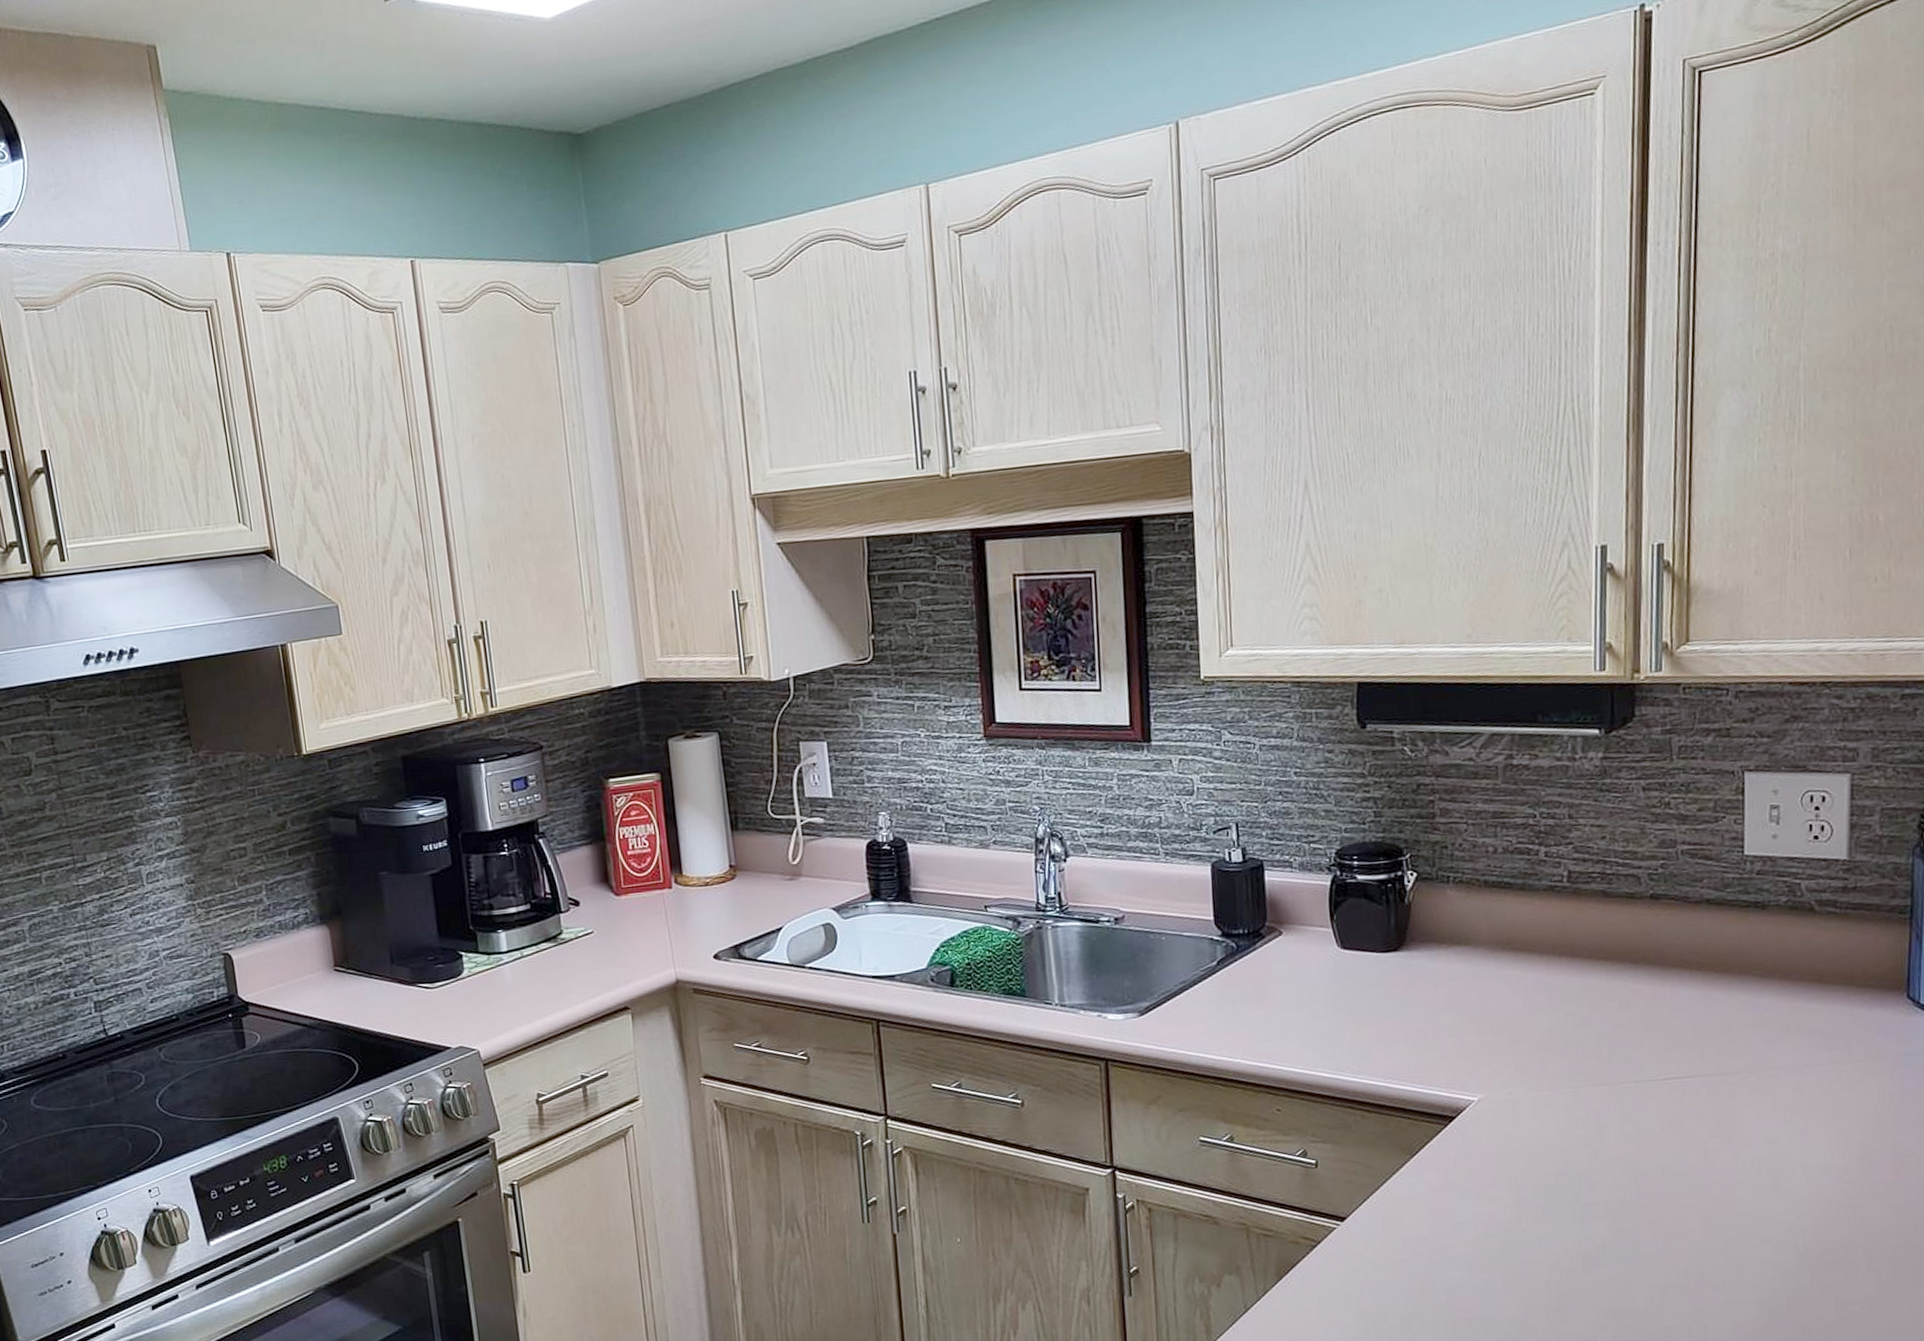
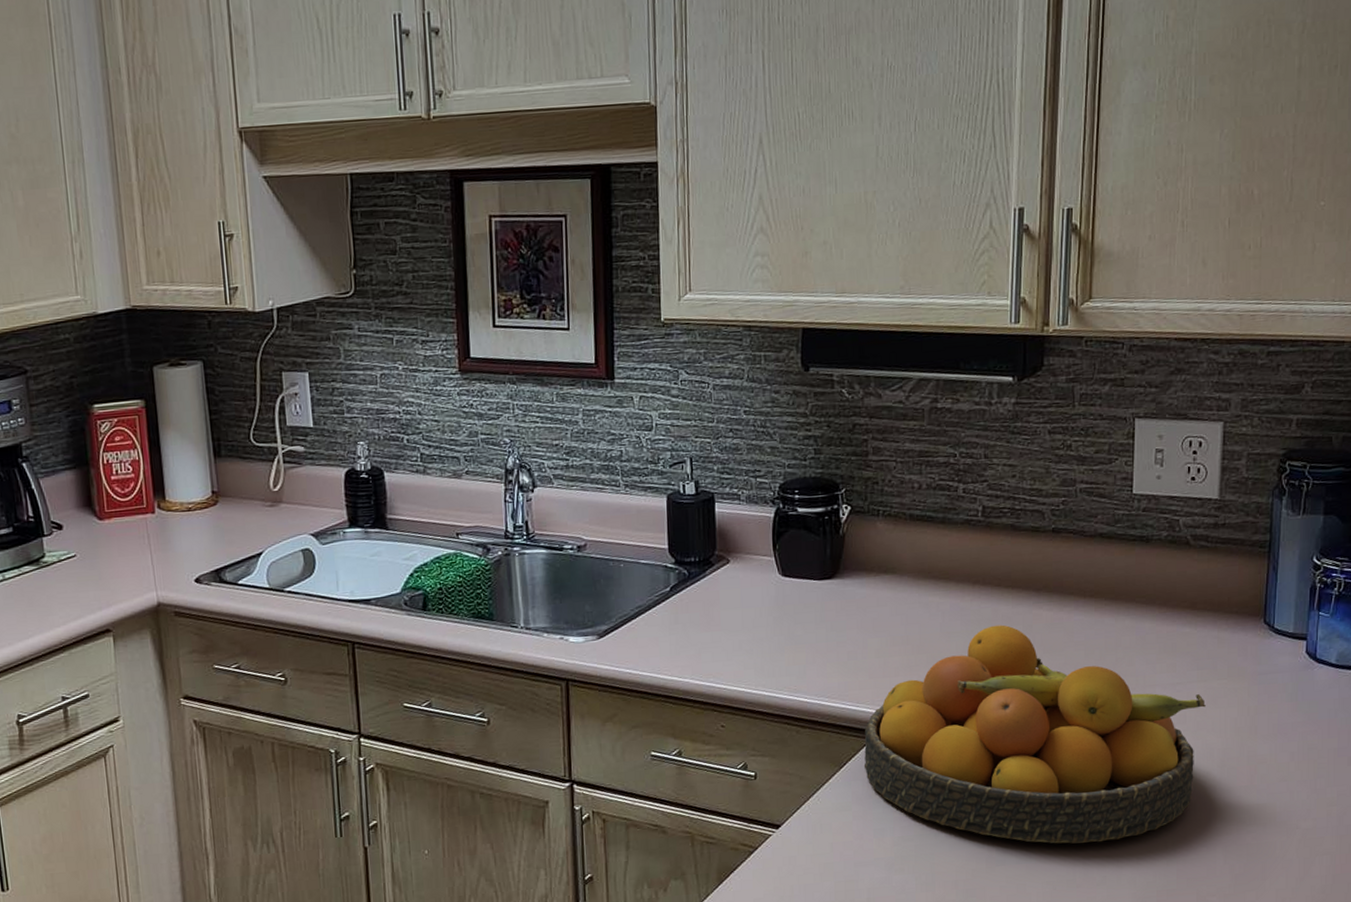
fruit bowl: none [1438,1000,1841,1243] -> present [863,625,1207,844]

